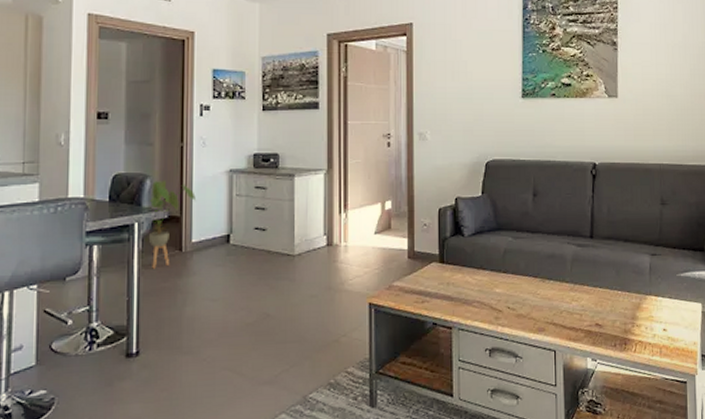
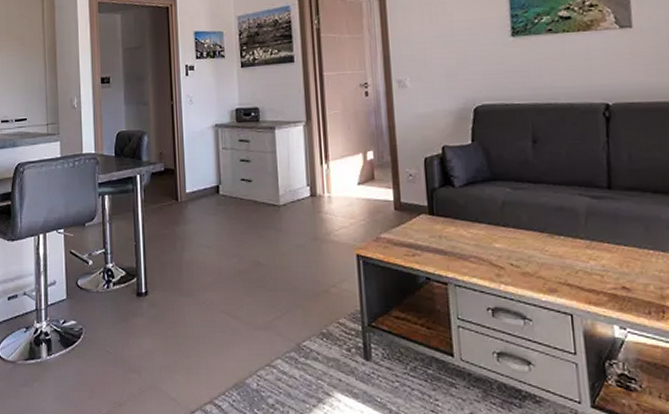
house plant: present [148,179,196,269] -> none [148,135,187,217]

